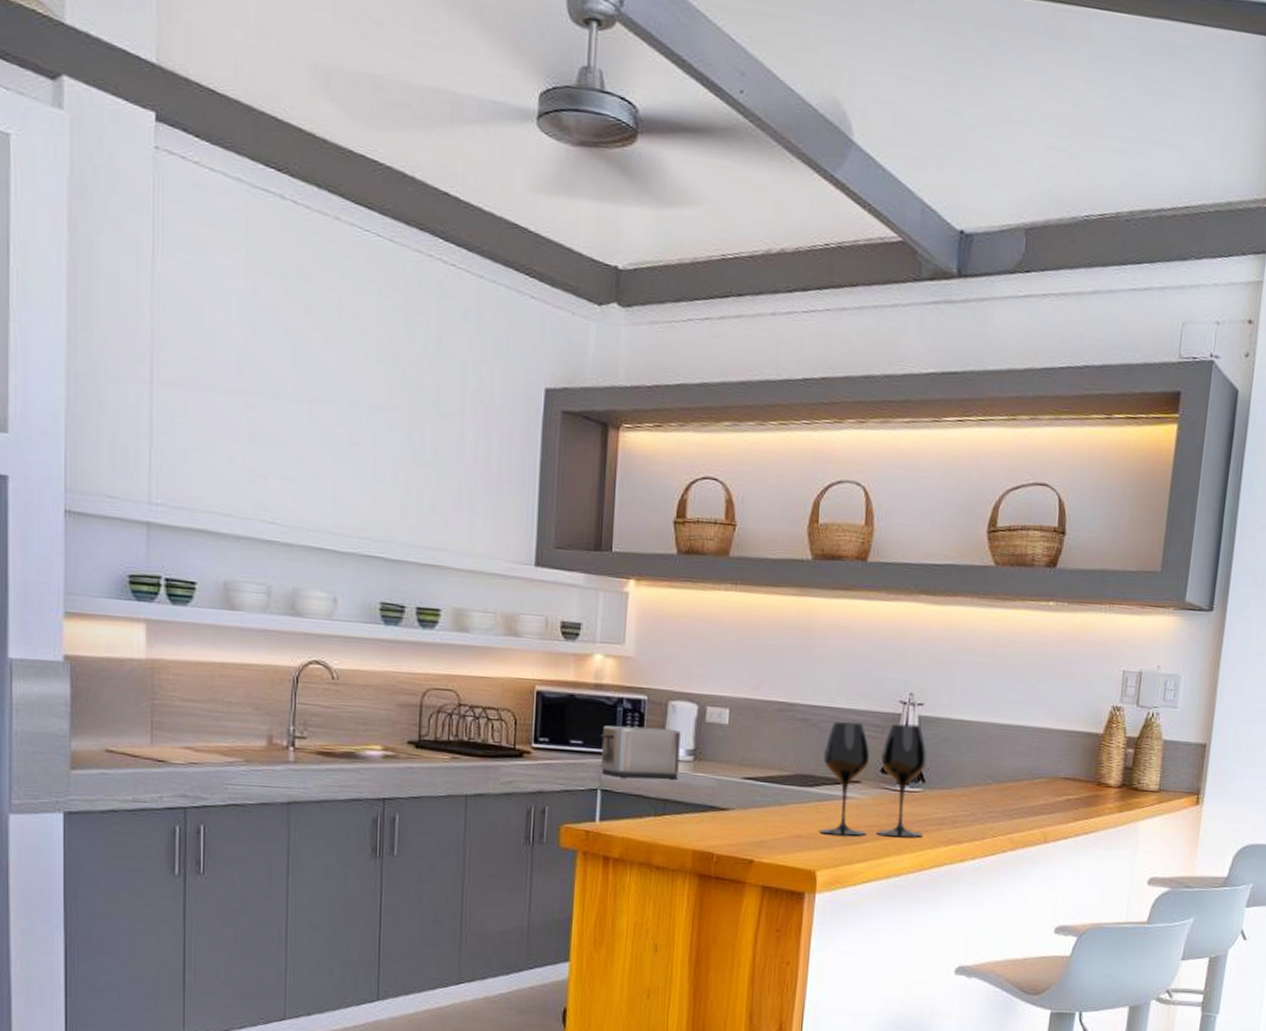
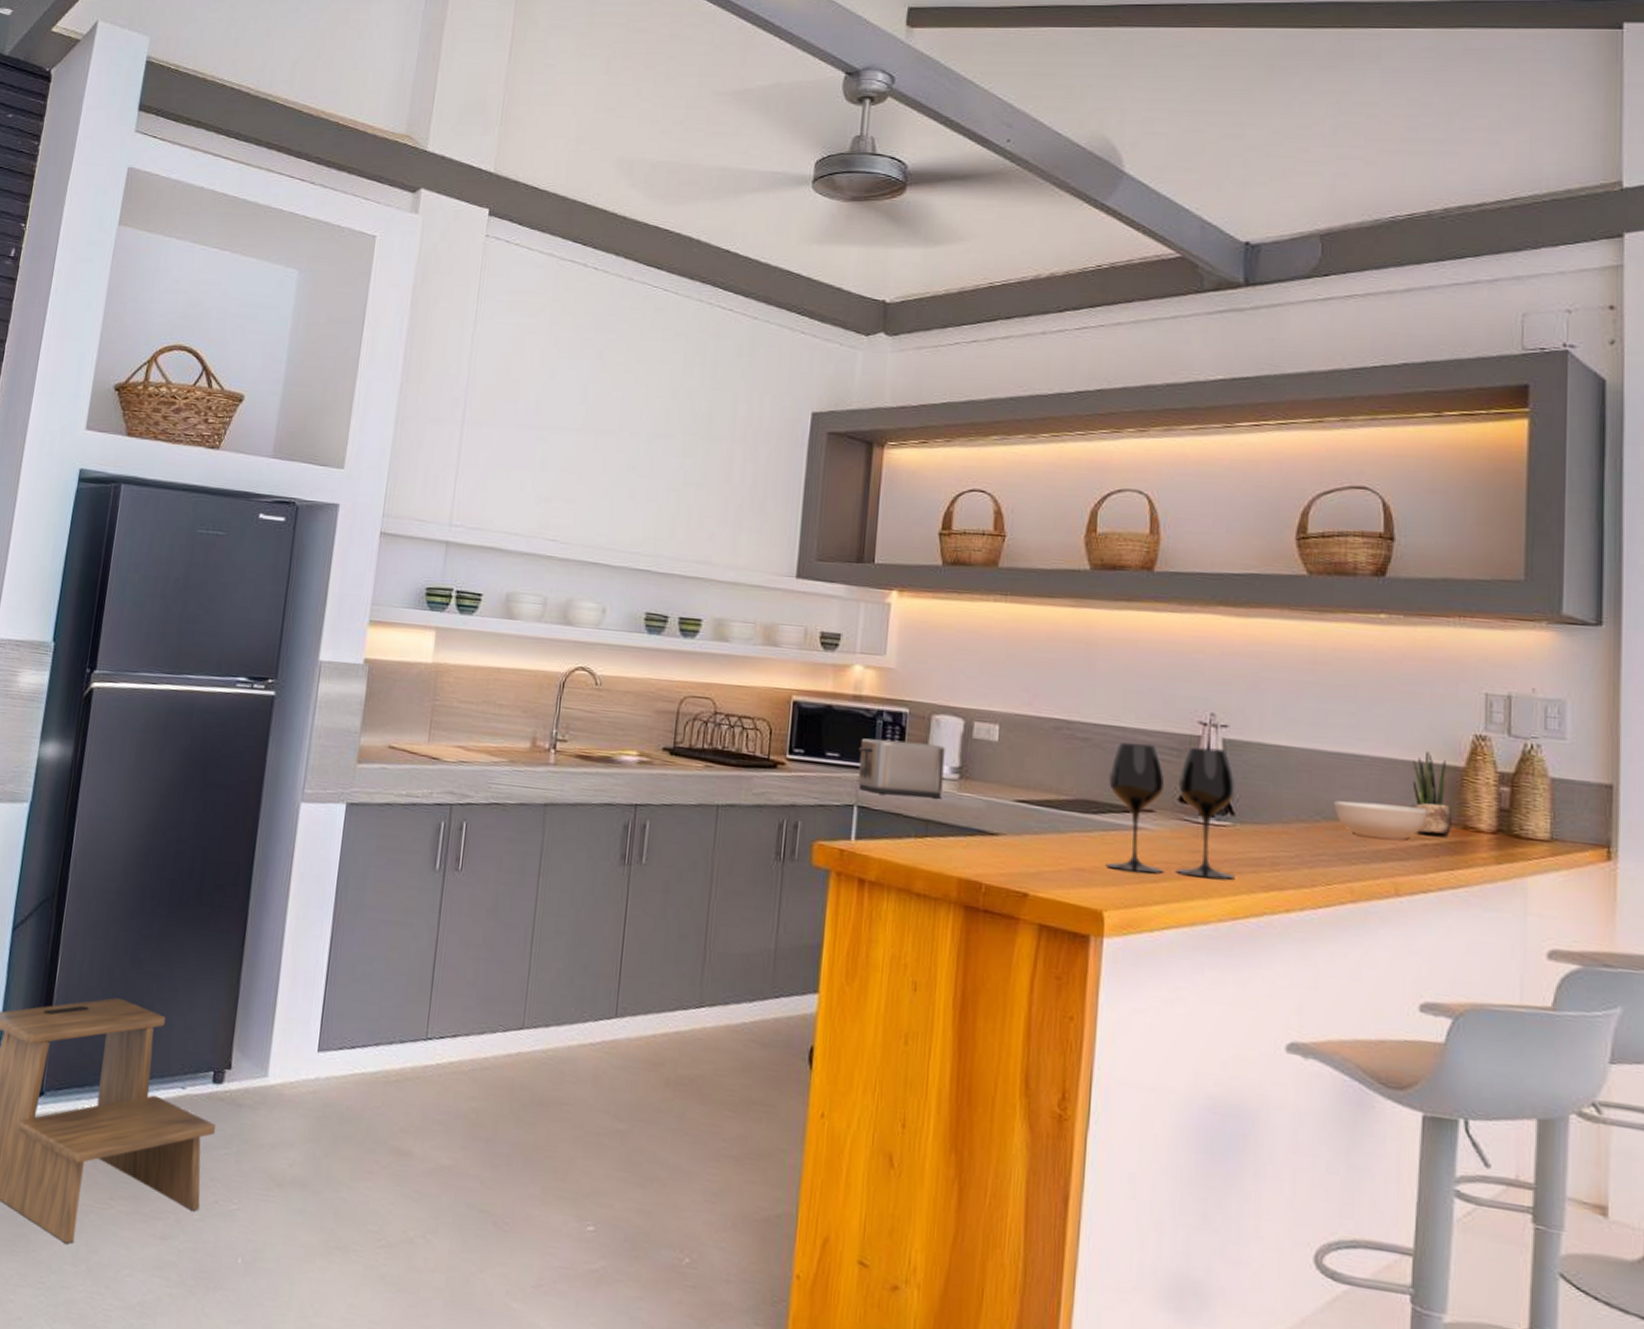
bowl: none [1002,765,1074,798] -> present [1332,800,1430,841]
potted plant: none [1060,721,1091,793] -> present [1410,751,1452,838]

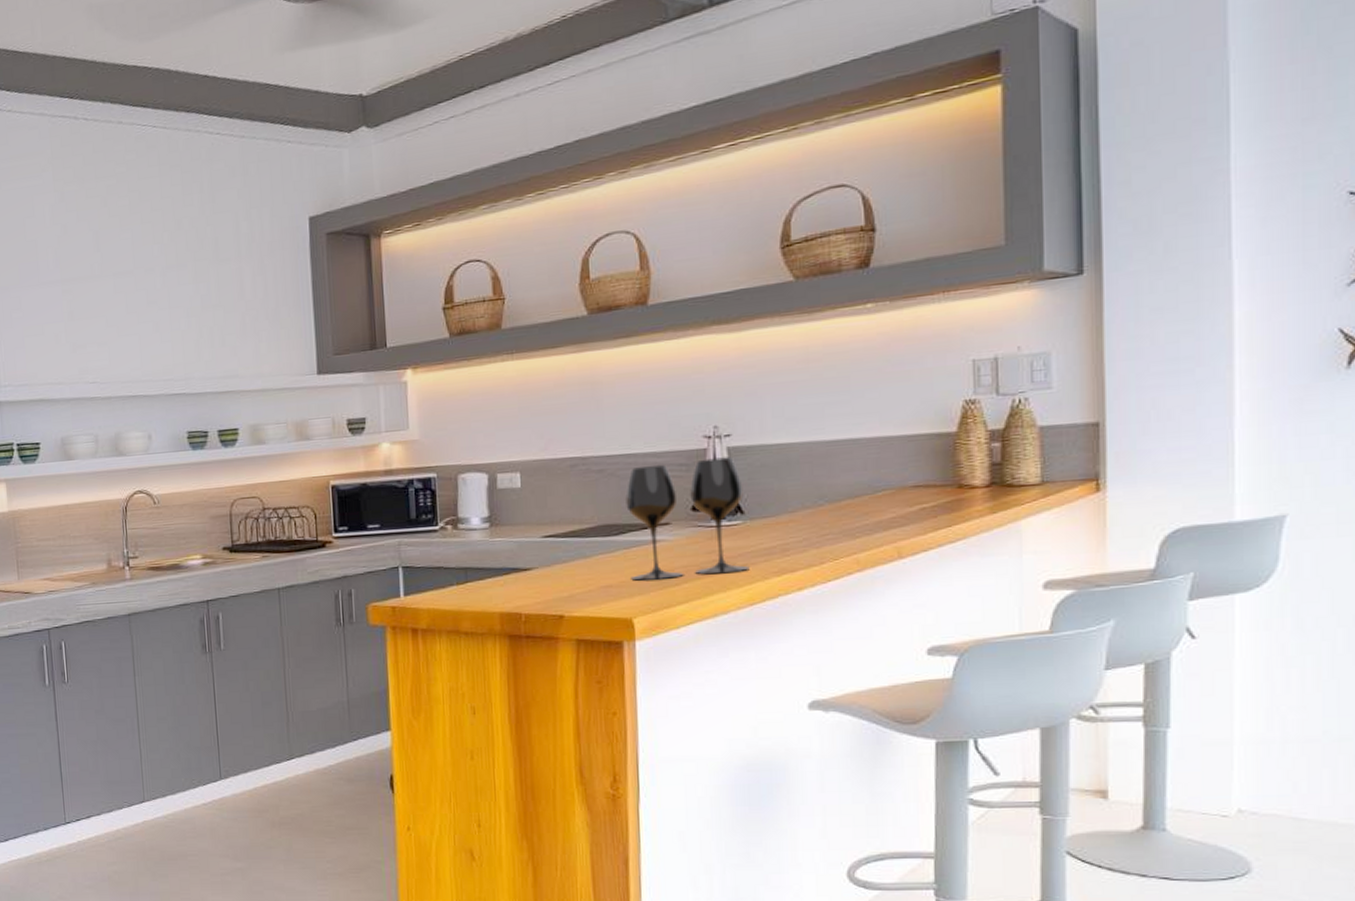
toaster: present [857,738,945,800] -> none [396,500,476,554]
bowl: present [1332,800,1430,841] -> none [834,476,926,513]
potted plant: present [1410,751,1452,838] -> none [907,424,947,501]

